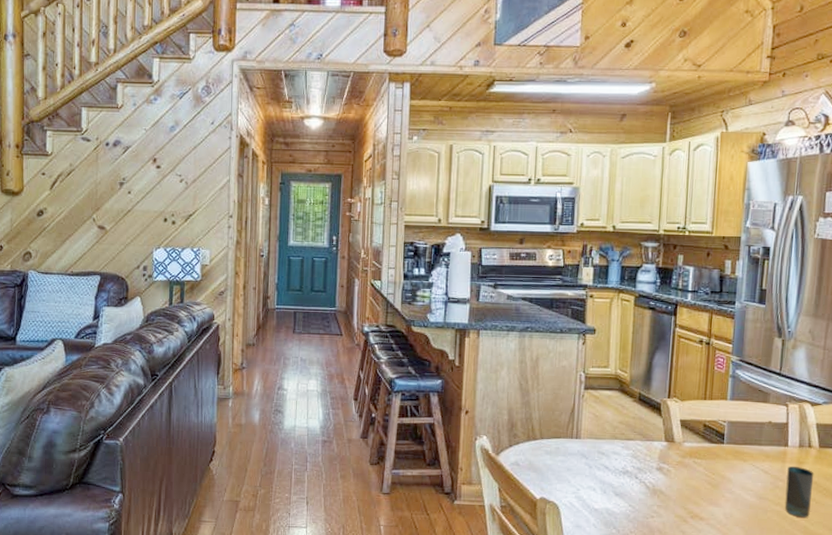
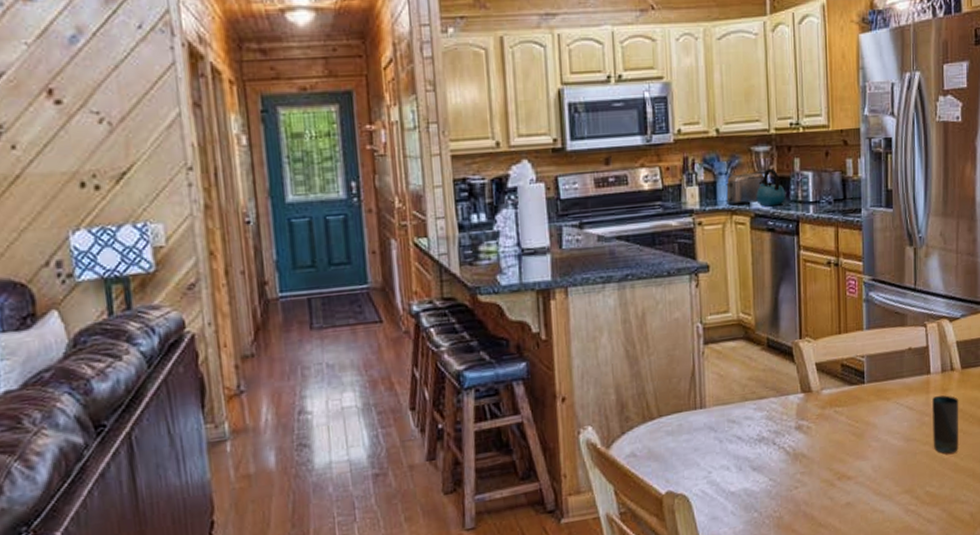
toaster: none [616,262,651,286] -> present [726,172,765,205]
kettle: none [641,260,668,291] -> present [756,168,785,207]

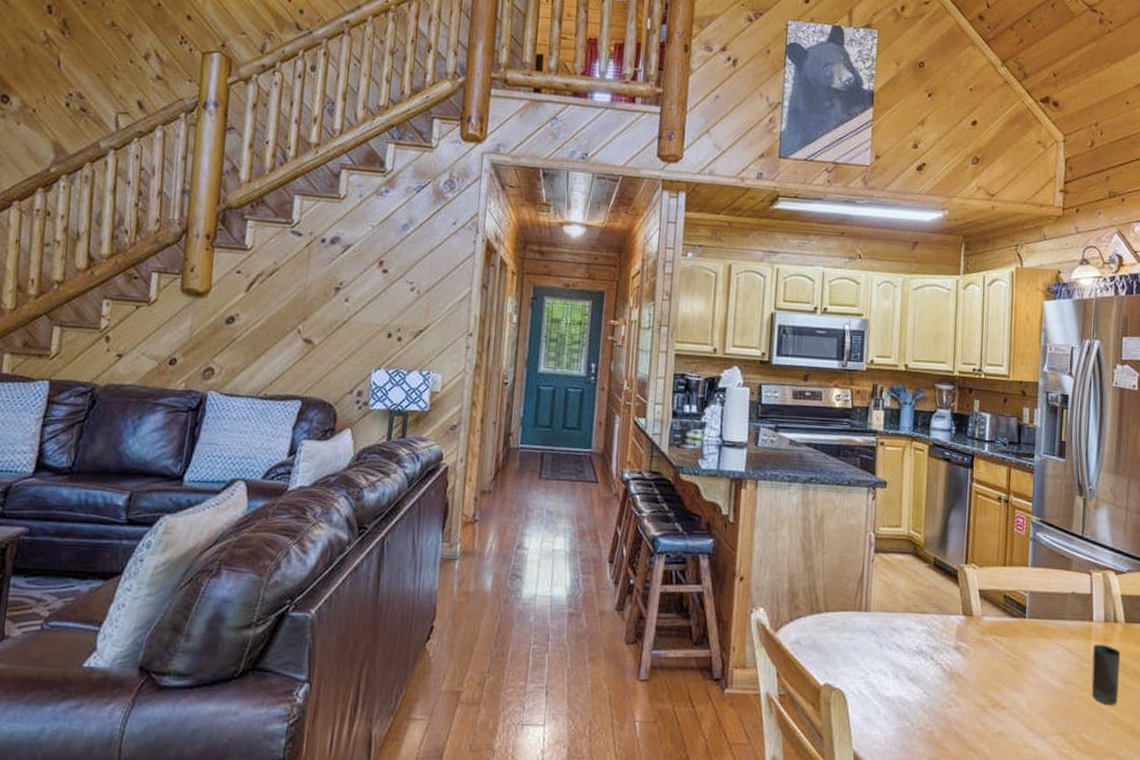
toaster: present [726,172,765,205] -> none [908,406,946,433]
kettle: present [756,168,785,207] -> none [936,405,964,440]

